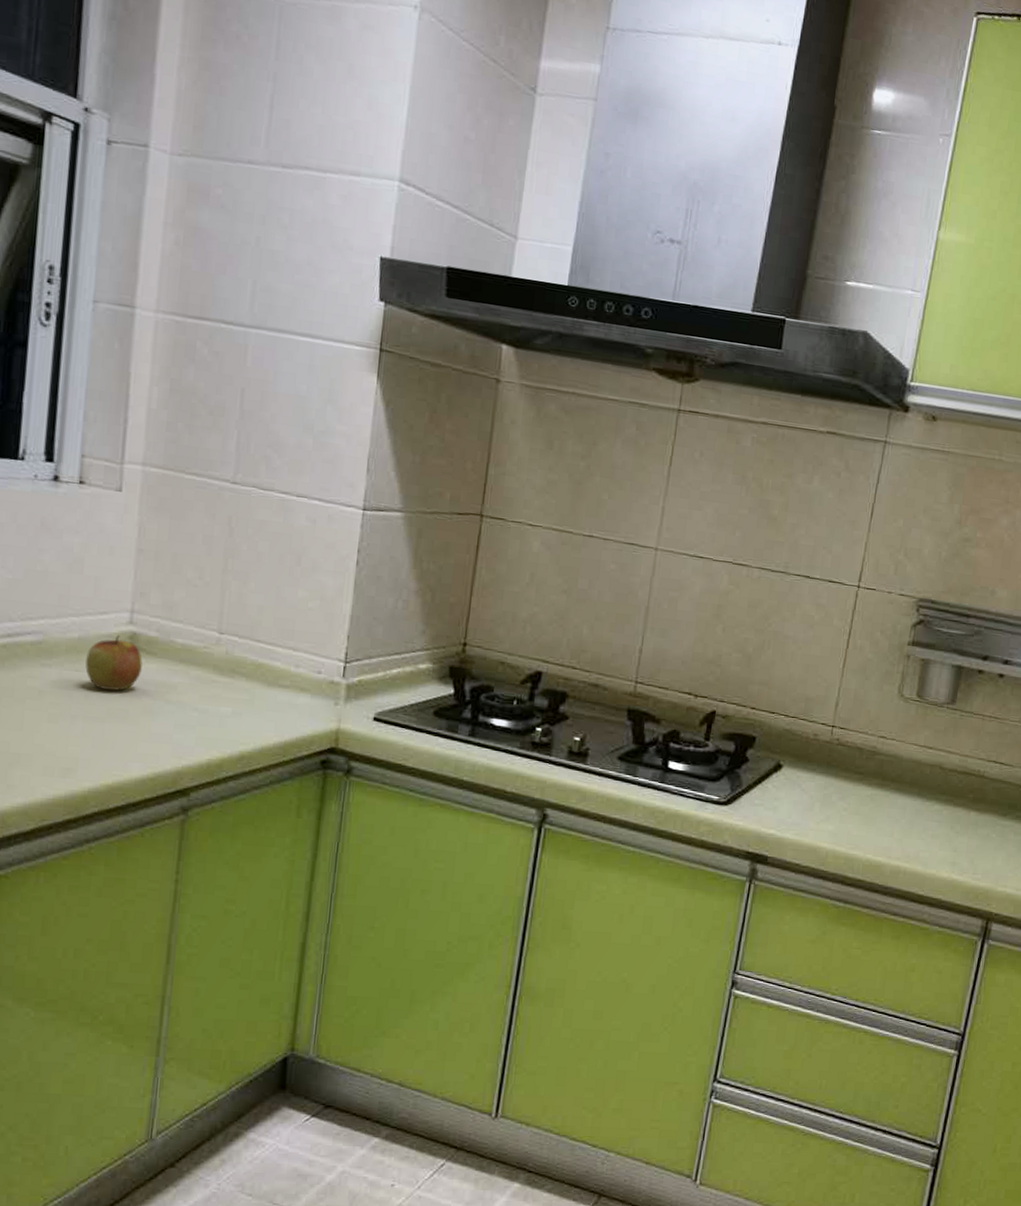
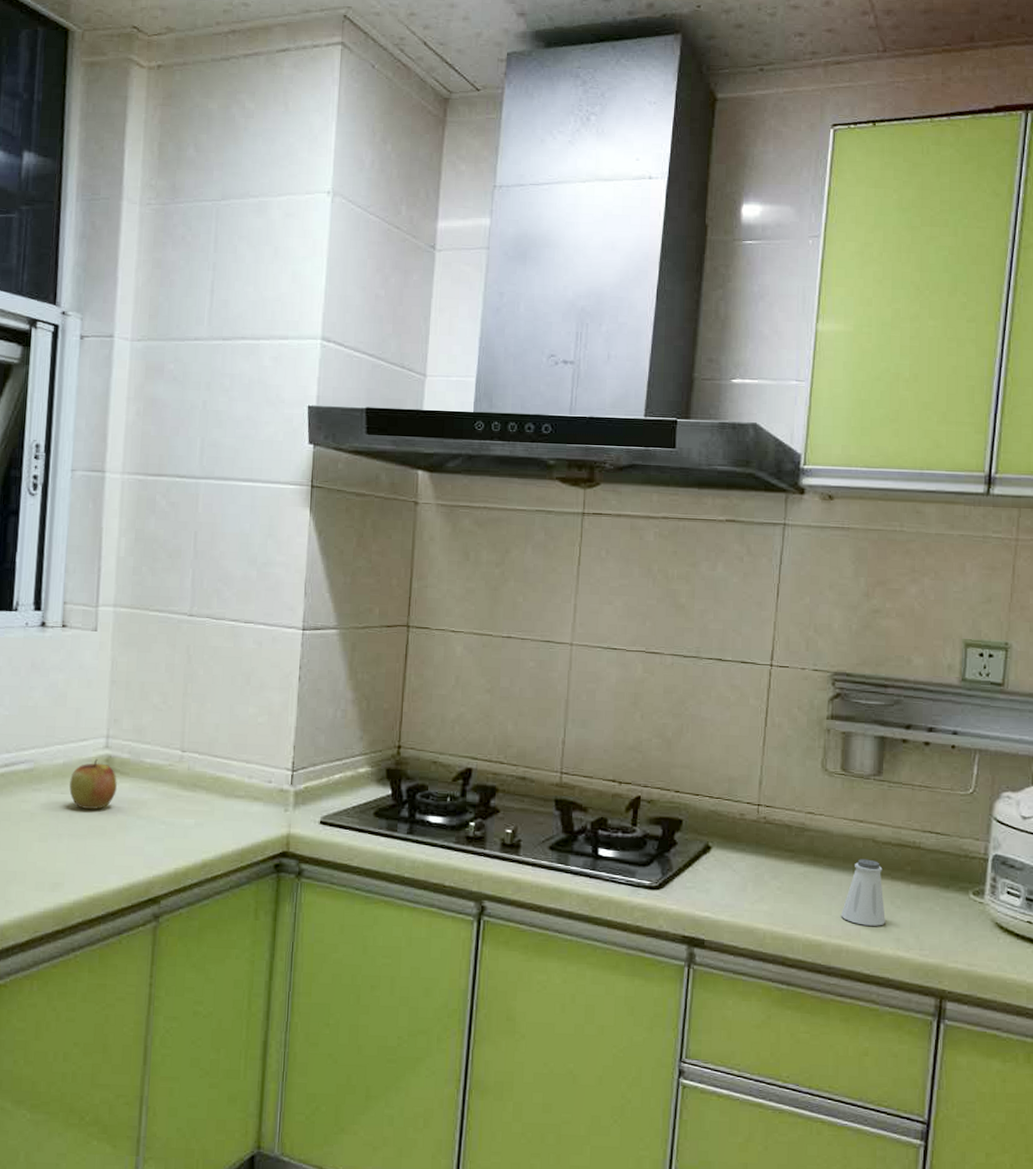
saltshaker: none [902,784,946,850] -> present [840,859,886,926]

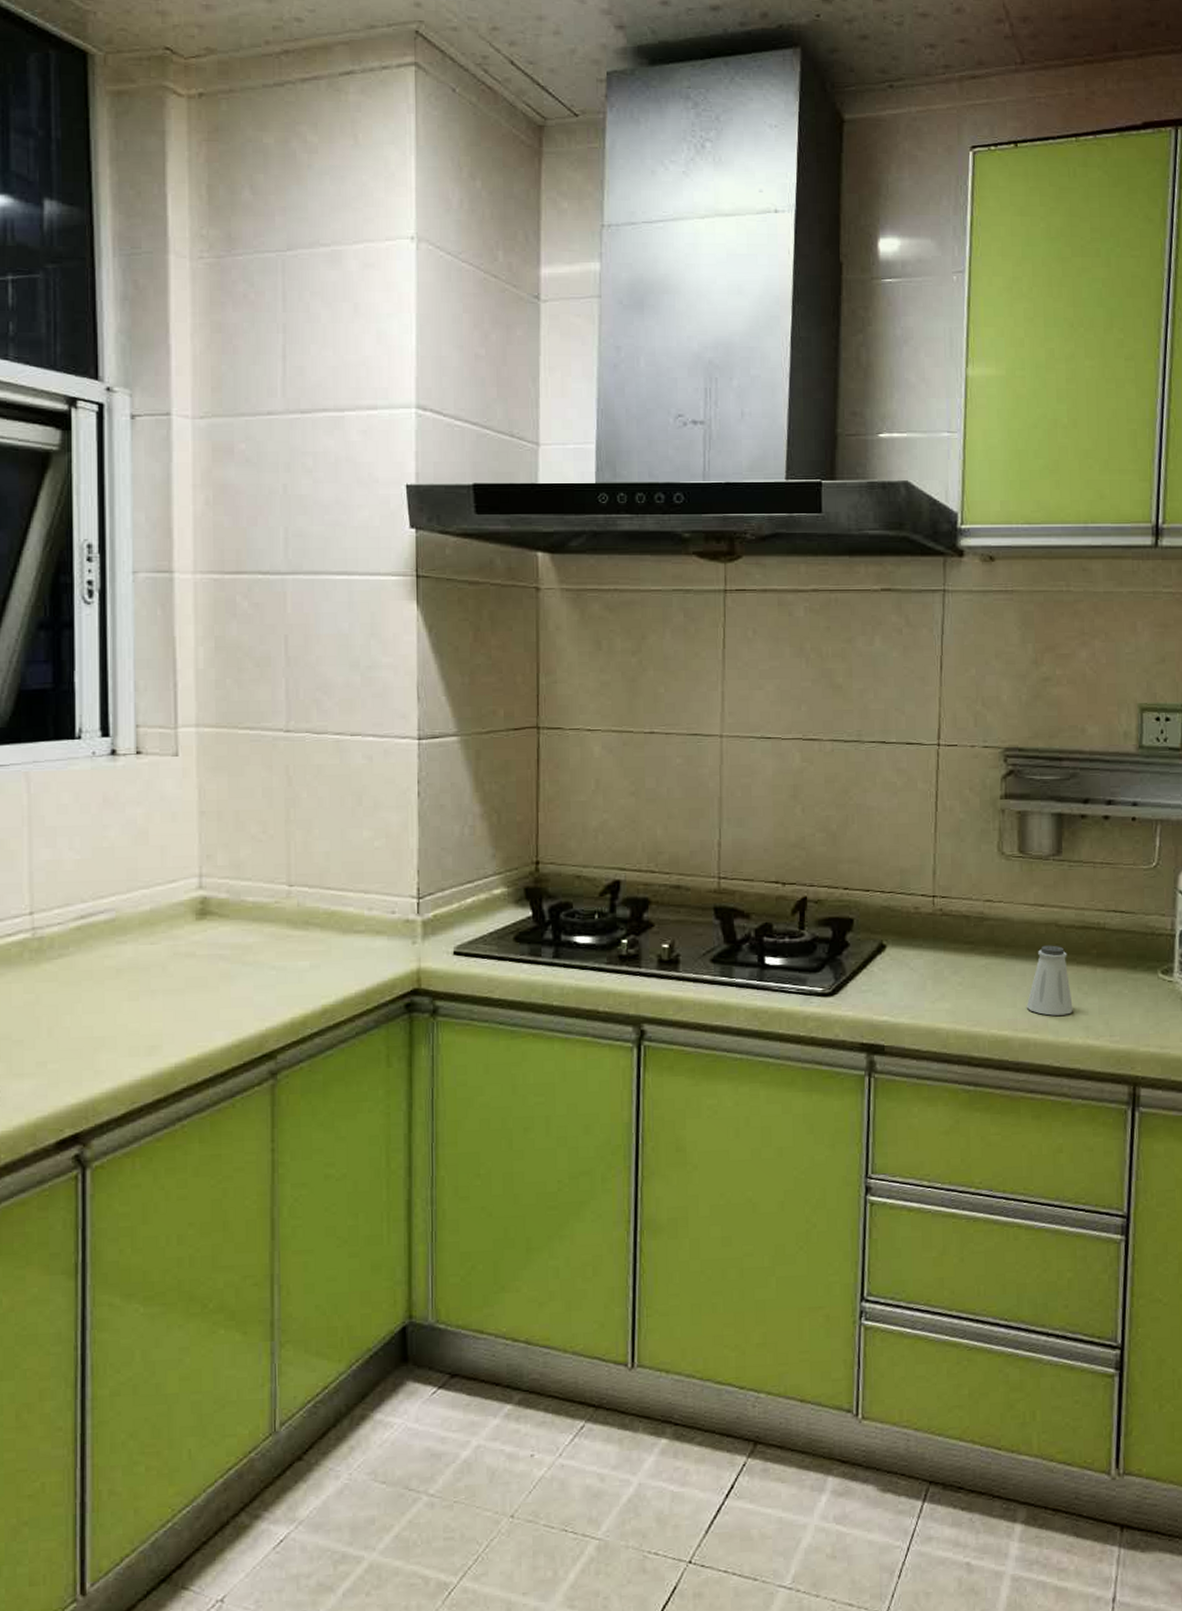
apple: present [69,758,117,809] -> none [160,901,216,959]

